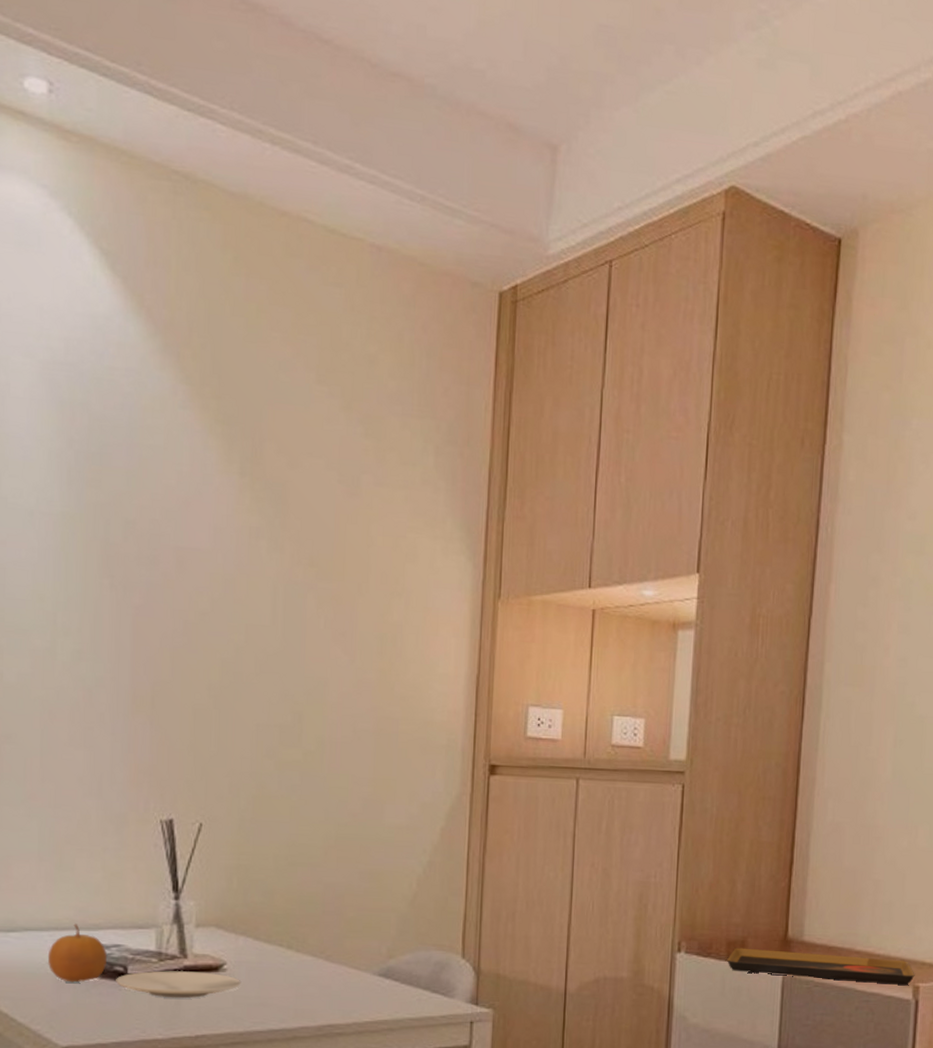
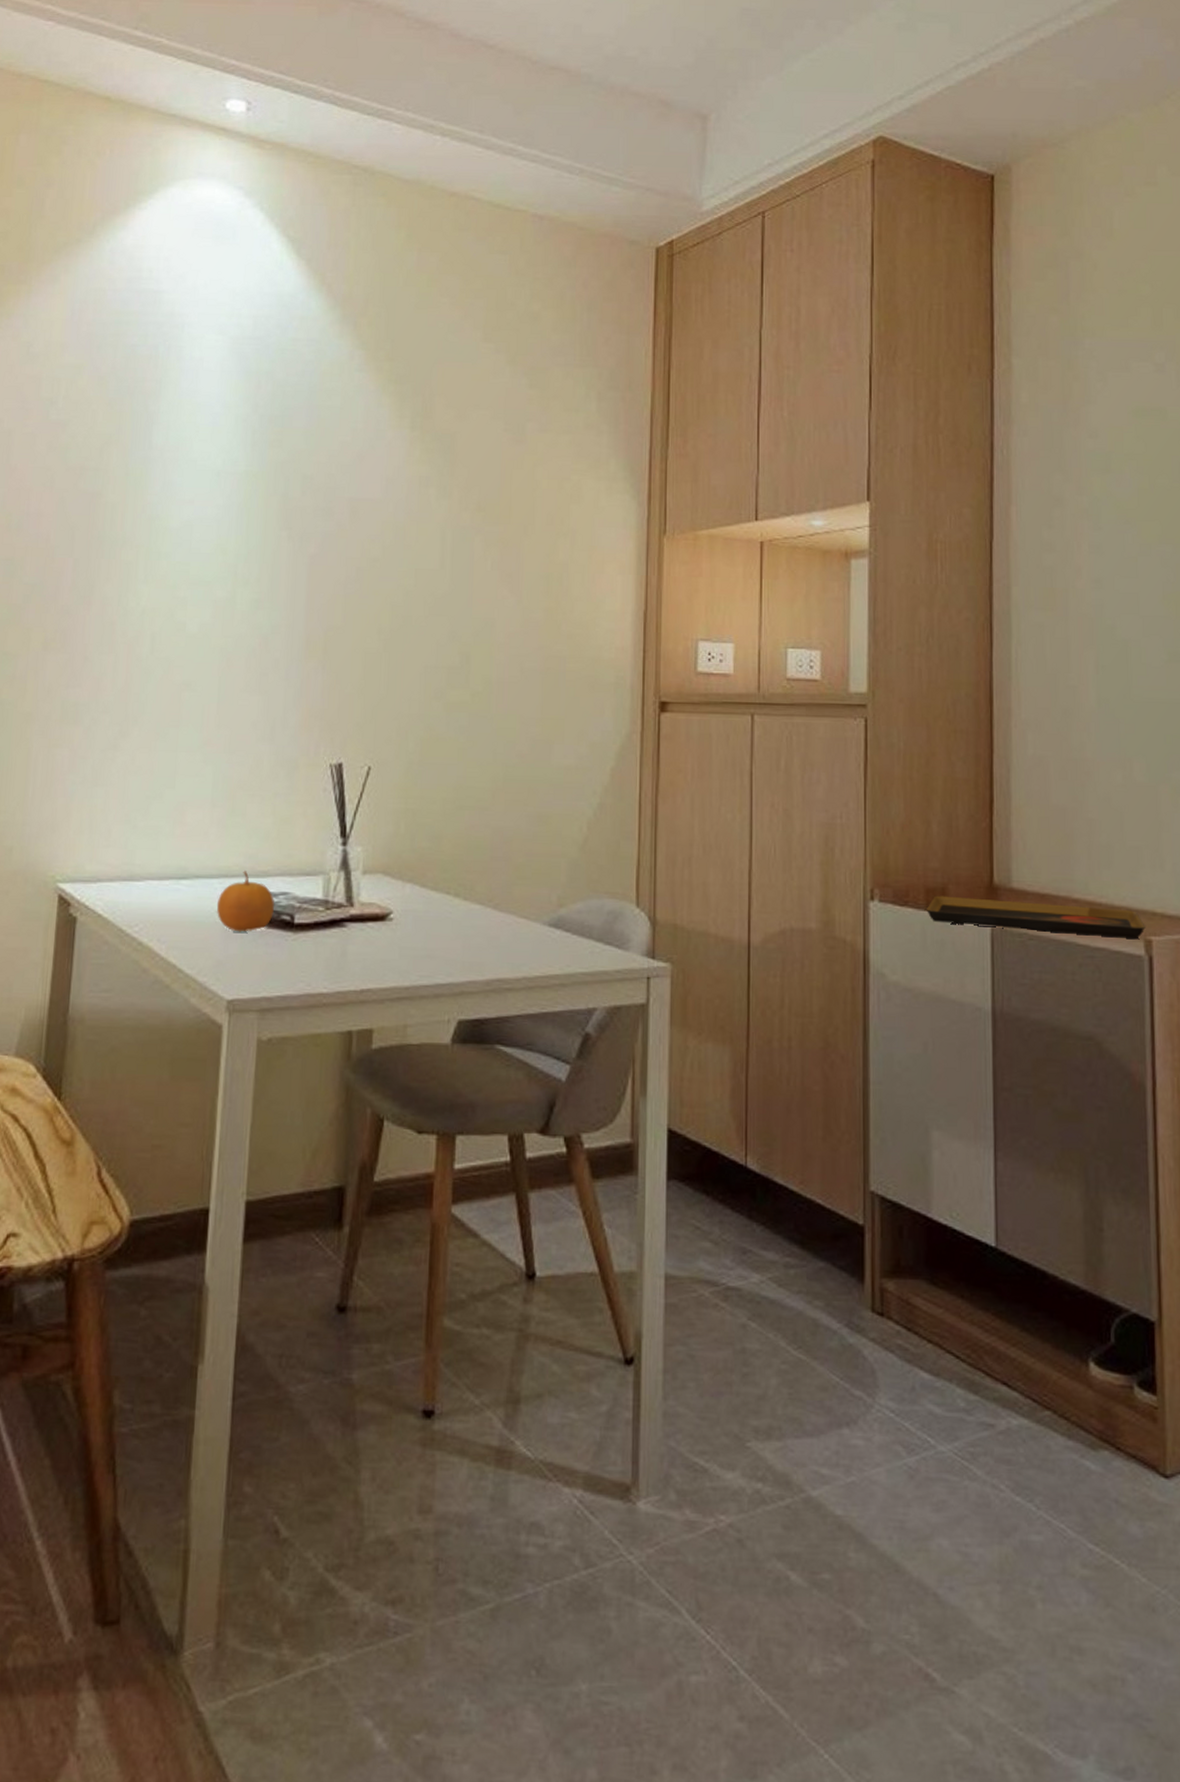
plate: present [116,971,241,999] -> none [282,920,408,950]

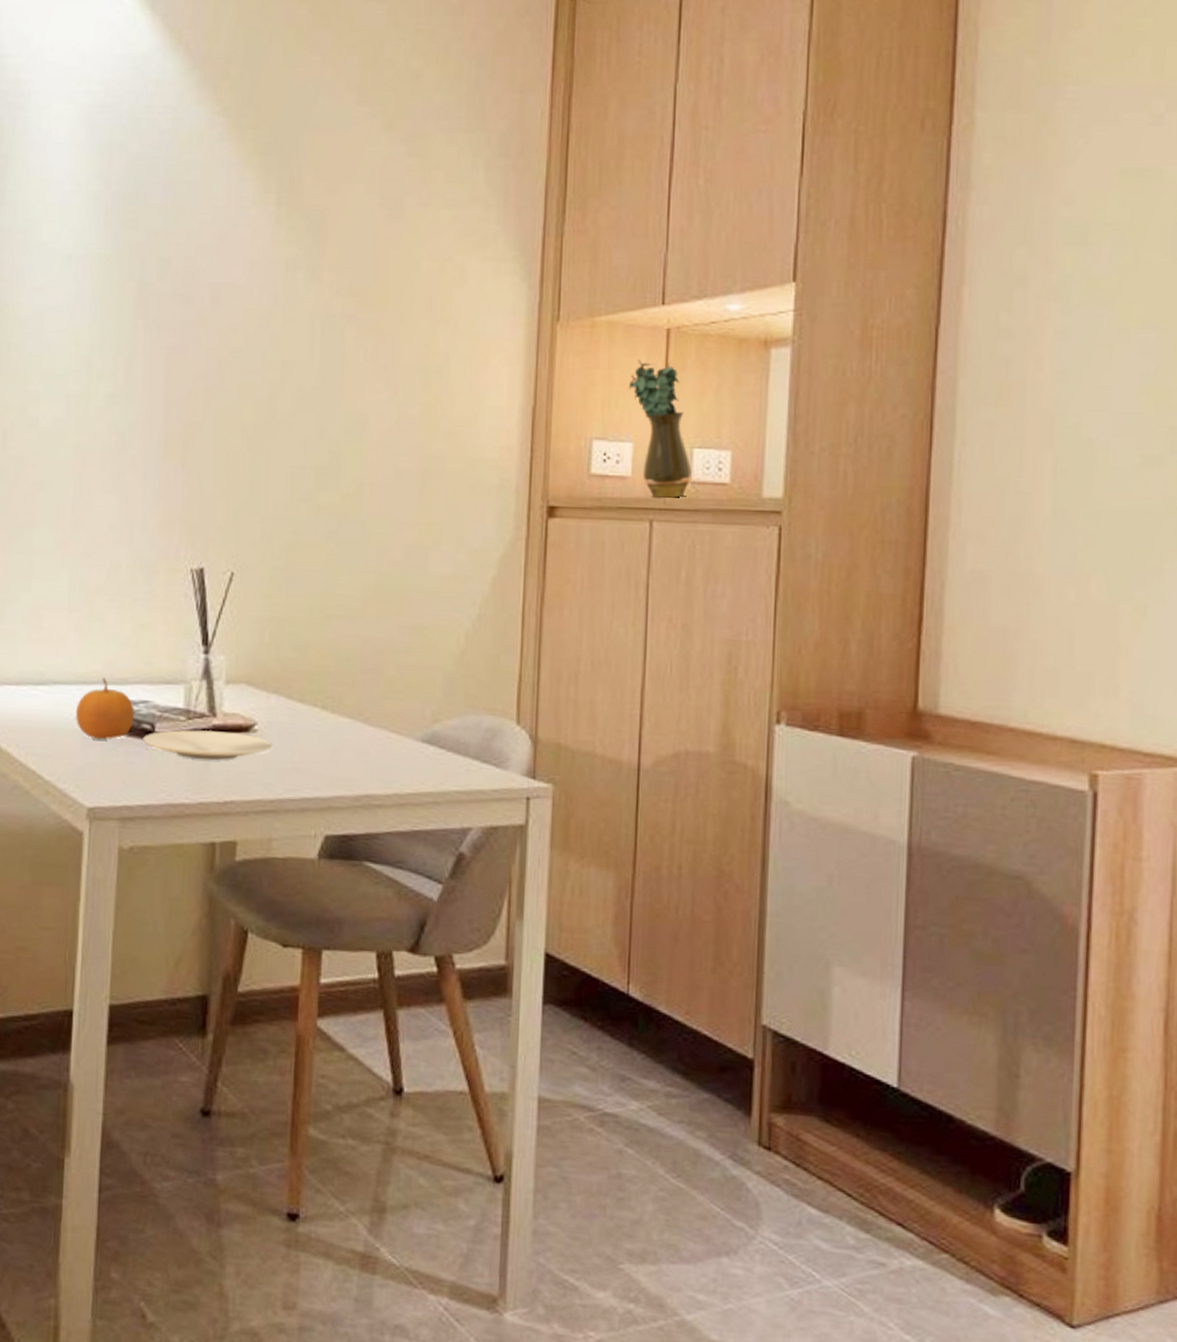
plate: none [282,920,408,950] -> present [143,730,273,761]
vase: none [728,569,788,694] -> present [628,359,693,499]
decorative tray: present [925,895,1145,939] -> none [838,720,1092,772]

